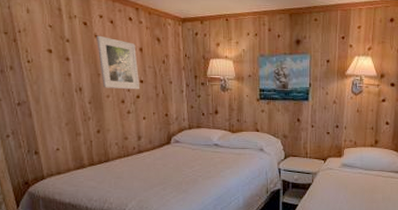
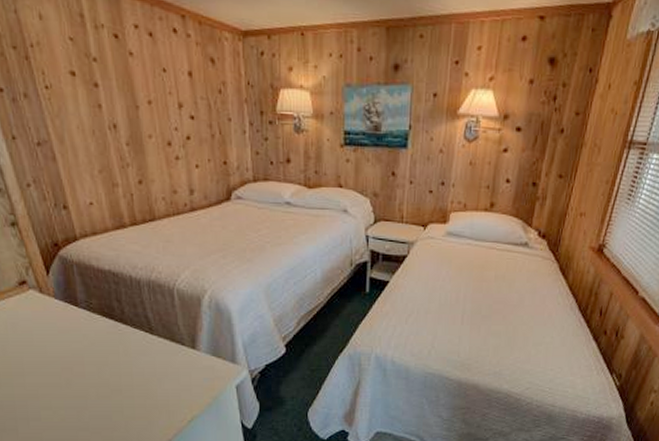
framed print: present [97,35,141,90] -> none [132,53,191,129]

